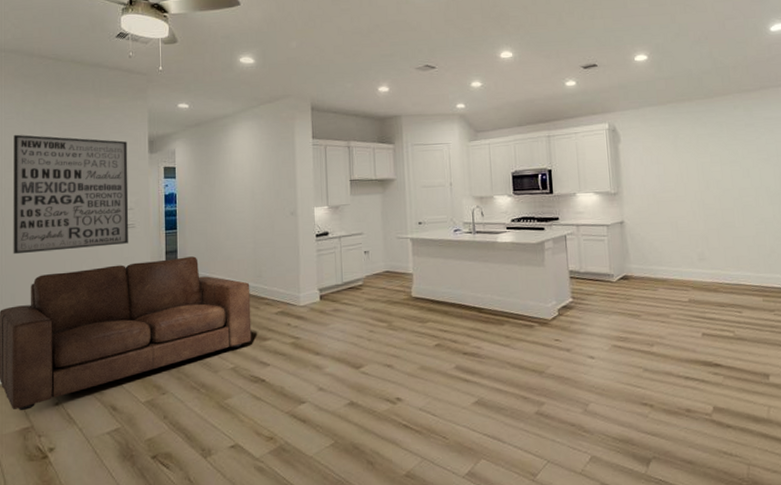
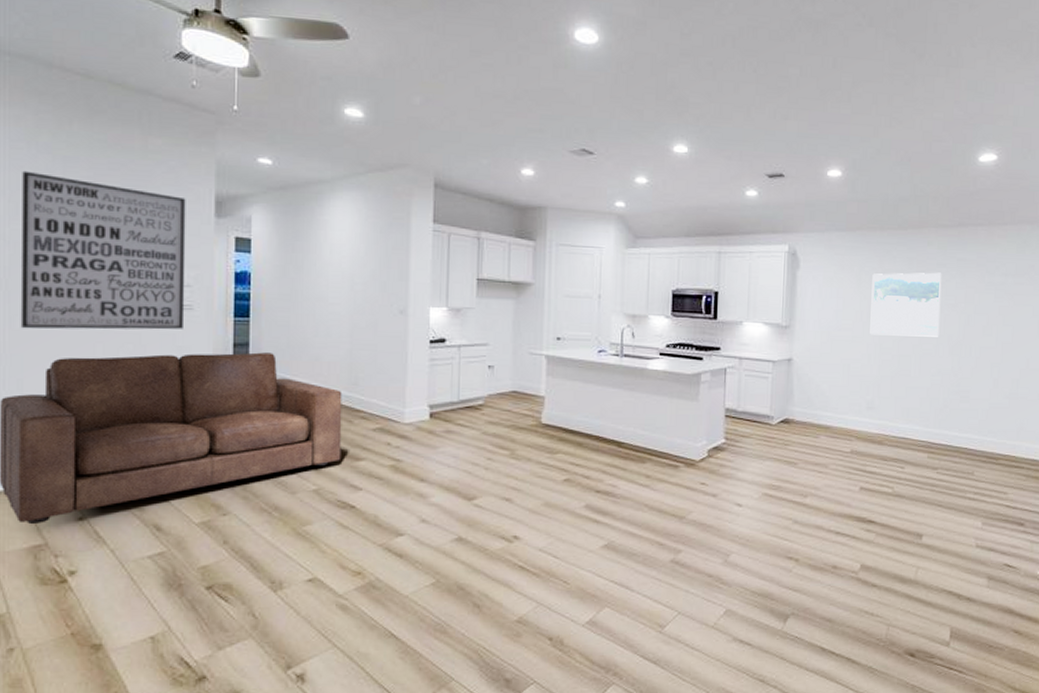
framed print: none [687,132,756,194] -> present [870,272,941,337]

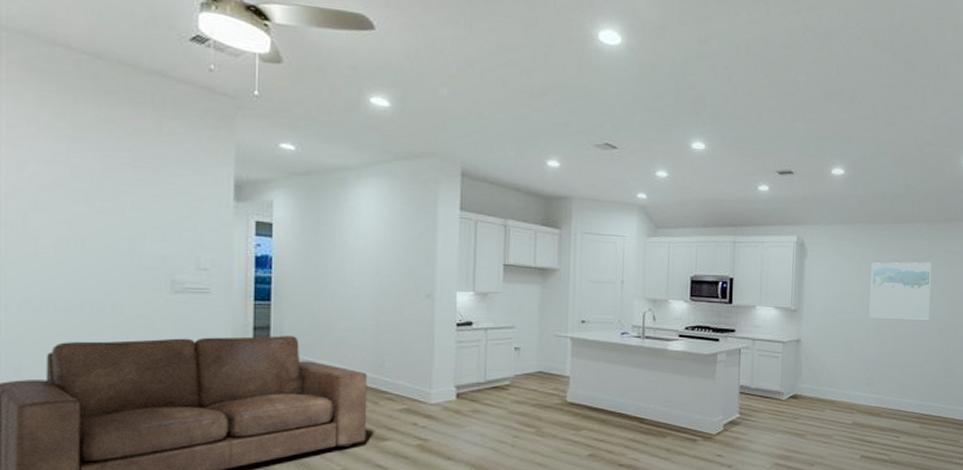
wall art: present [20,170,186,330] -> none [18,149,203,313]

